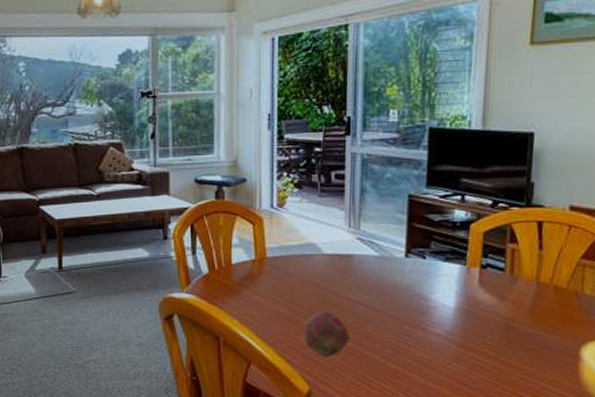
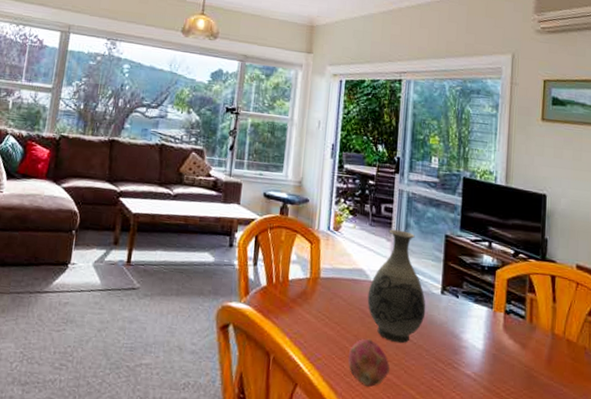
vase: none [321,197,388,312] -> present [367,229,426,344]

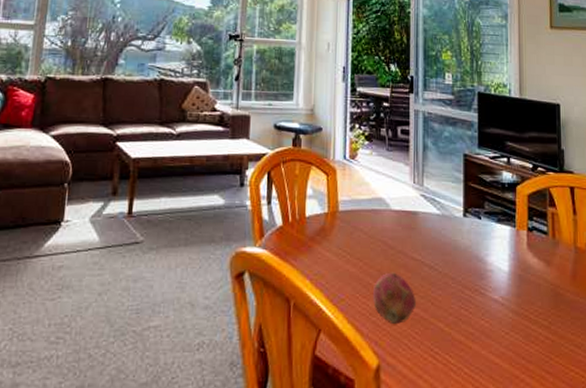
vase: present [367,229,426,344] -> none [389,152,449,274]

